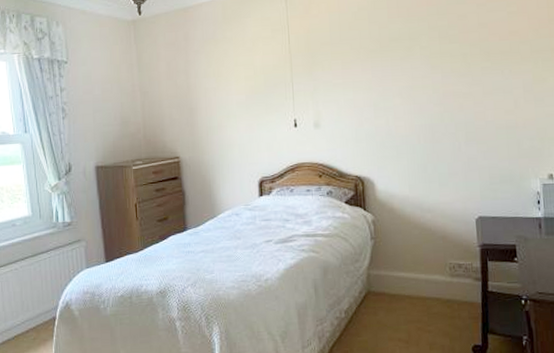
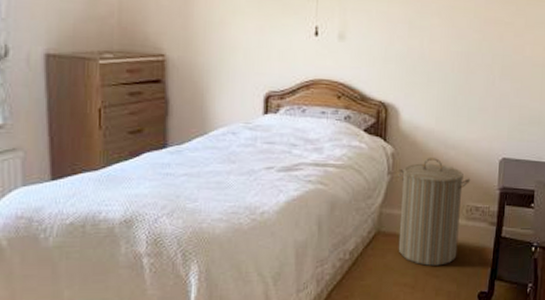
laundry hamper: none [379,222,450,322] -> present [397,158,471,266]

